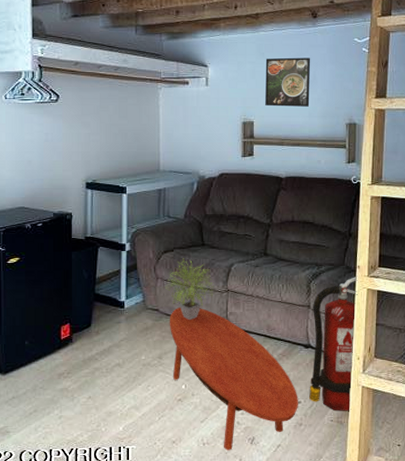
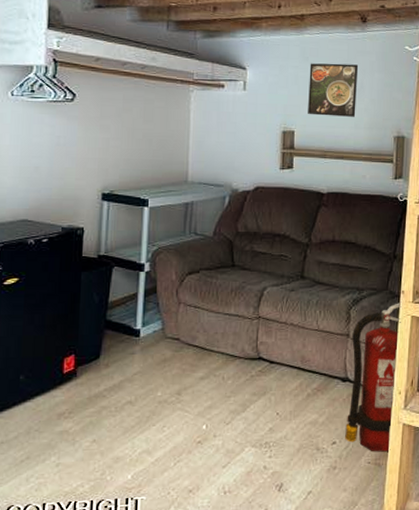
potted plant: present [164,258,214,320] -> none [187,281,244,350]
coffee table: present [169,306,298,450] -> none [190,335,333,499]

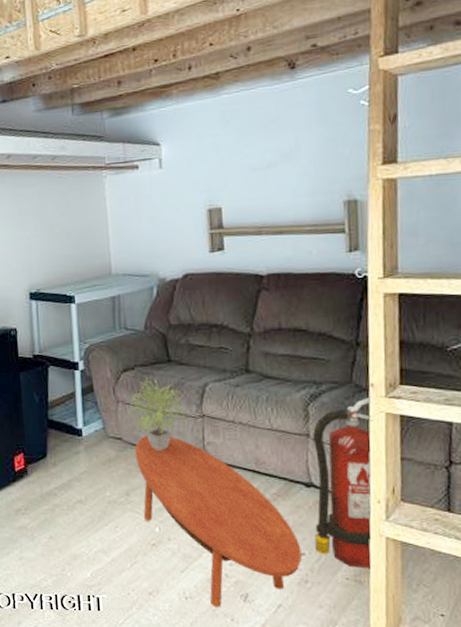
potted plant: none [187,281,244,350] -> present [127,377,186,450]
coffee table: none [190,335,333,499] -> present [134,435,302,608]
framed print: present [308,63,359,117] -> none [231,121,293,187]

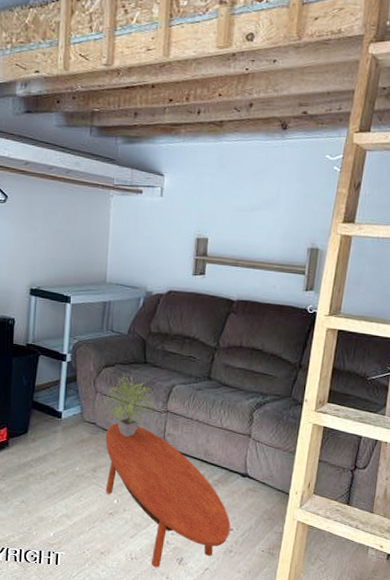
fire extinguisher: present [313,396,373,568] -> none [241,409,304,544]

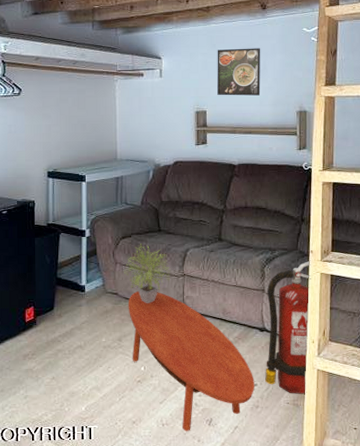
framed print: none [222,171,276,227] -> present [217,48,261,96]
fire extinguisher: none [241,409,304,544] -> present [265,260,311,394]

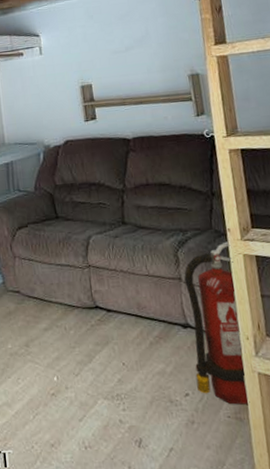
potted plant: present [123,244,171,303] -> none [23,233,74,301]
coffee table: present [128,290,254,431] -> none [31,287,187,456]
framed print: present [217,48,261,96] -> none [95,14,147,67]

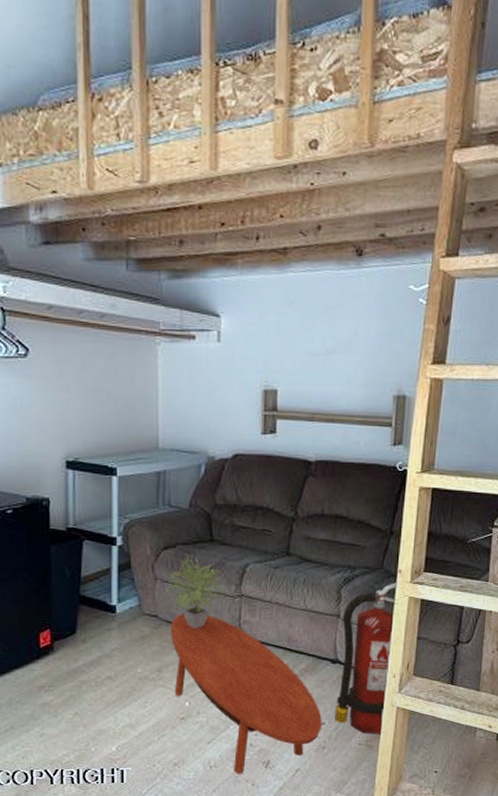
potted plant: none [23,233,74,301] -> present [164,556,225,628]
coffee table: none [31,287,187,456] -> present [170,613,322,774]

